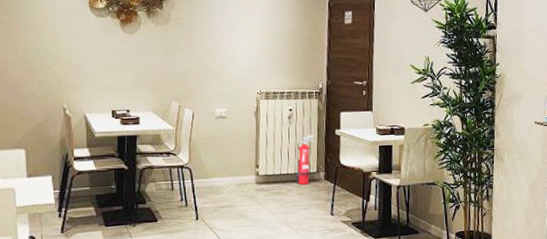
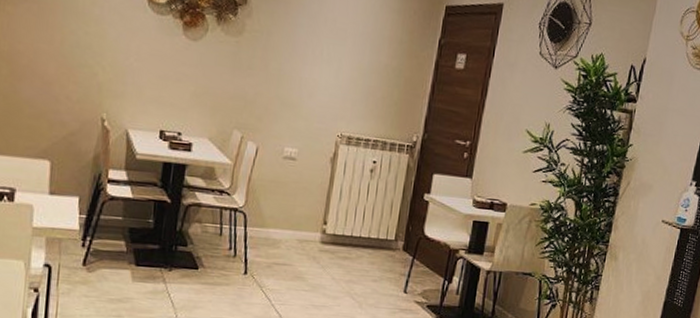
fire extinguisher: present [296,134,314,185] -> none [368,195,398,253]

